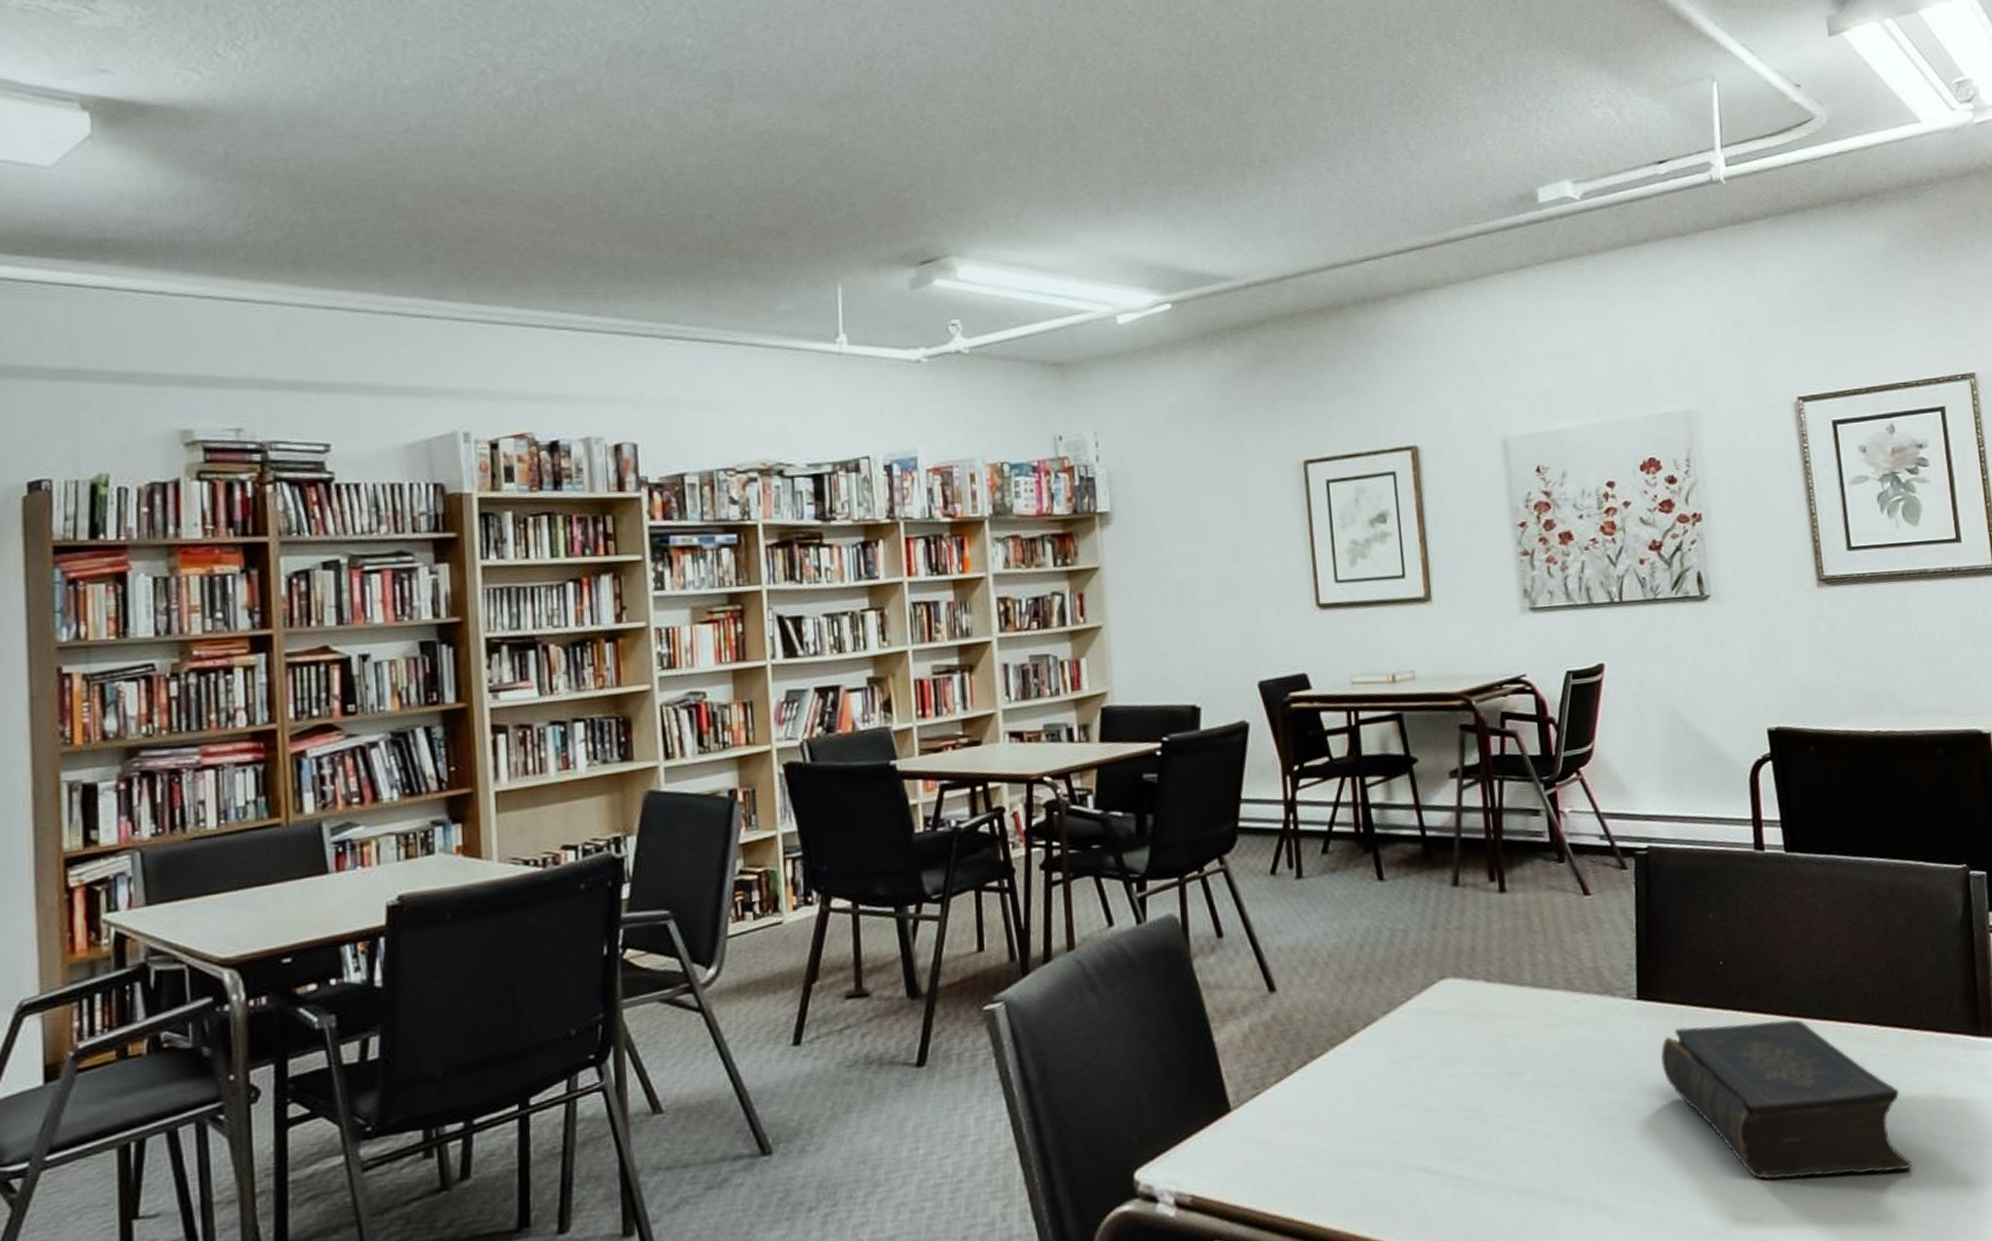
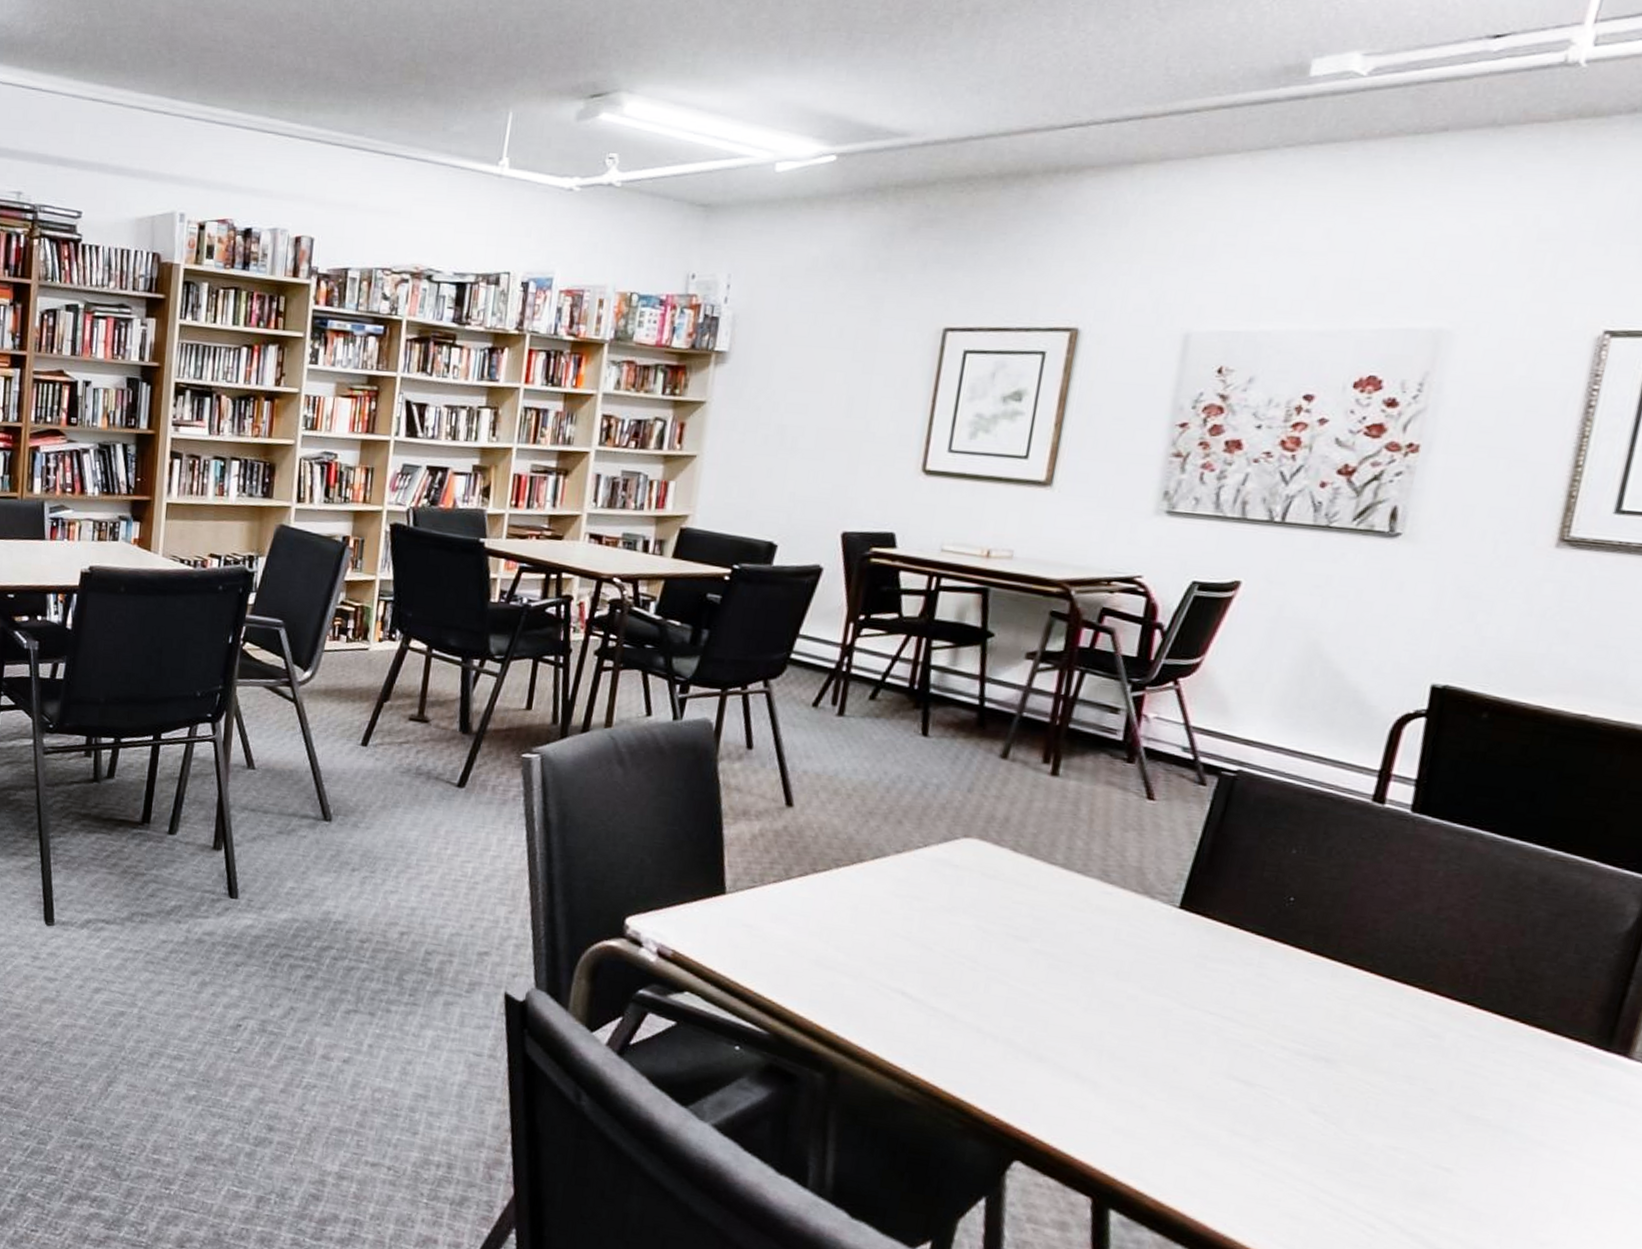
book: present [1661,1019,1913,1180] -> none [1189,945,1477,1150]

